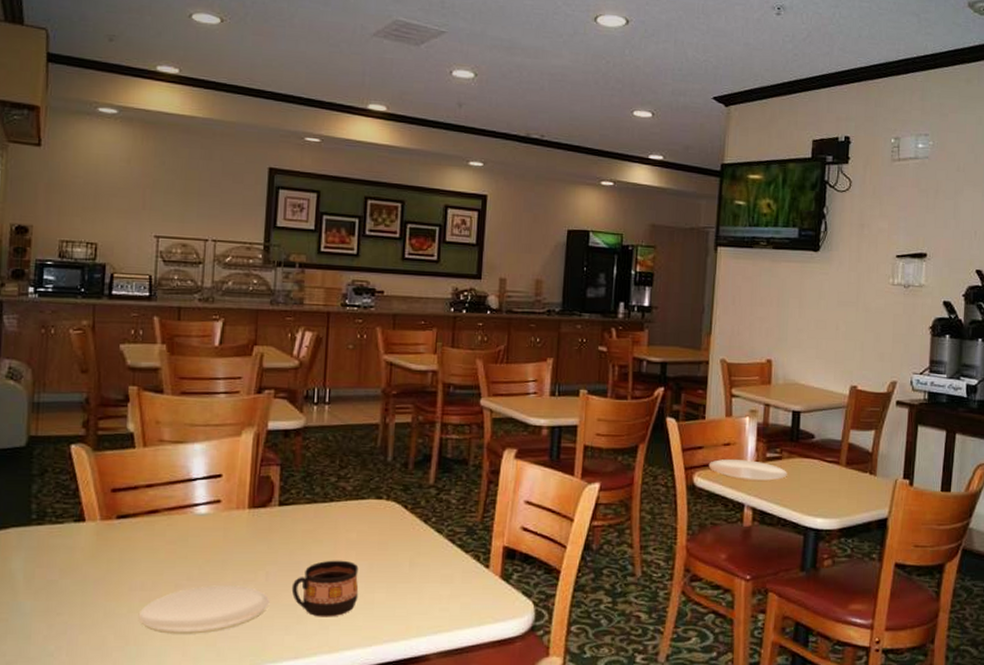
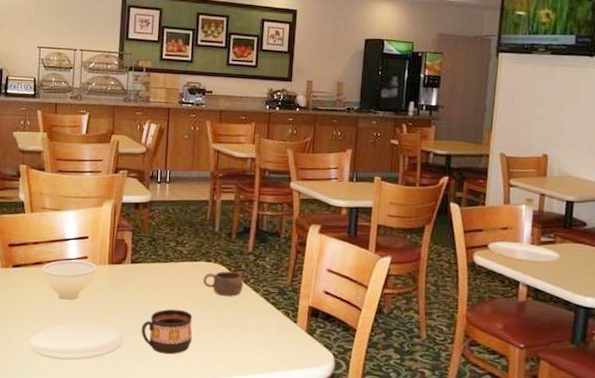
bowl: none [158,505,233,557] -> present [42,260,97,300]
cup: none [372,508,423,540] -> present [203,270,244,296]

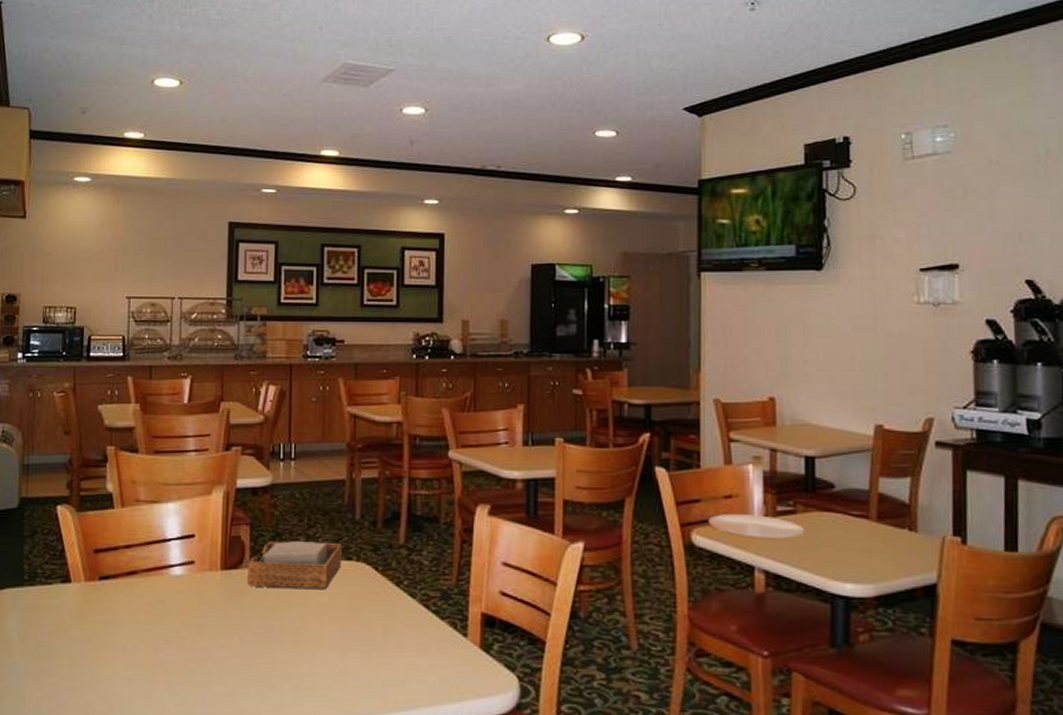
plate: present [28,323,125,360] -> none [121,650,245,701]
bowl: present [42,260,97,300] -> none [137,566,206,620]
napkin holder: none [129,244,203,283] -> present [247,541,342,590]
cup: present [141,309,193,355] -> none [265,625,332,687]
cup: present [203,270,244,296] -> none [343,570,395,604]

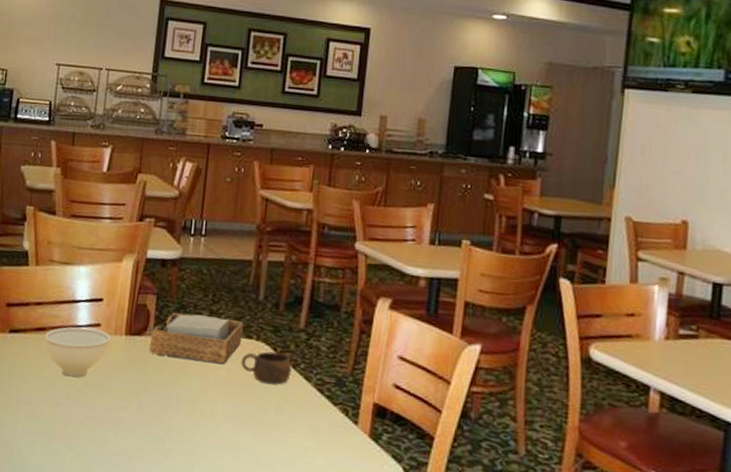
bowl: none [137,566,206,620] -> present [45,326,111,378]
cup: none [343,570,395,604] -> present [241,351,292,384]
plate: present [708,514,804,540] -> none [607,331,705,363]

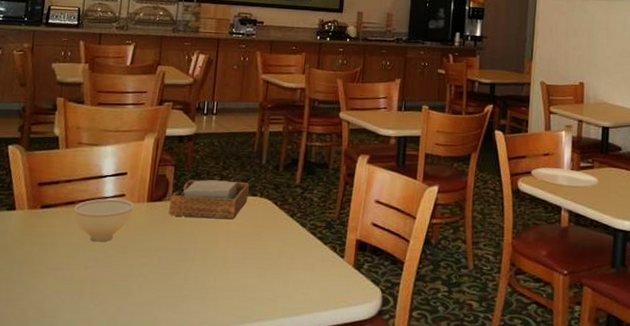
cup: present [241,351,292,384] -> none [247,204,290,232]
plate: none [607,331,705,363] -> present [530,167,598,188]

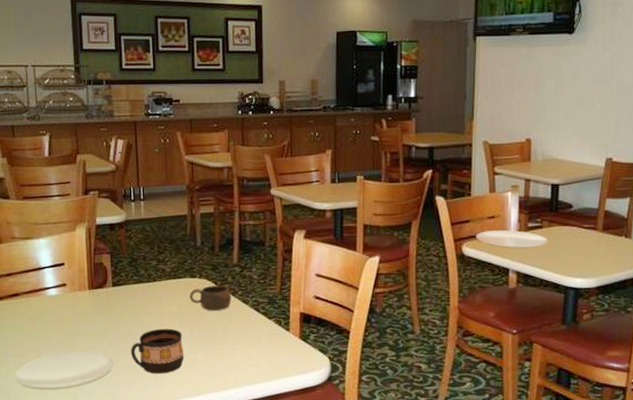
plate: none [53,267,161,309] -> present [14,351,115,390]
bowl: present [74,198,134,242] -> none [19,288,77,330]
napkin holder: present [169,179,249,220] -> none [111,264,188,302]
cup: none [179,248,235,298] -> present [130,328,184,374]
cup: none [247,204,290,232] -> present [189,284,232,310]

